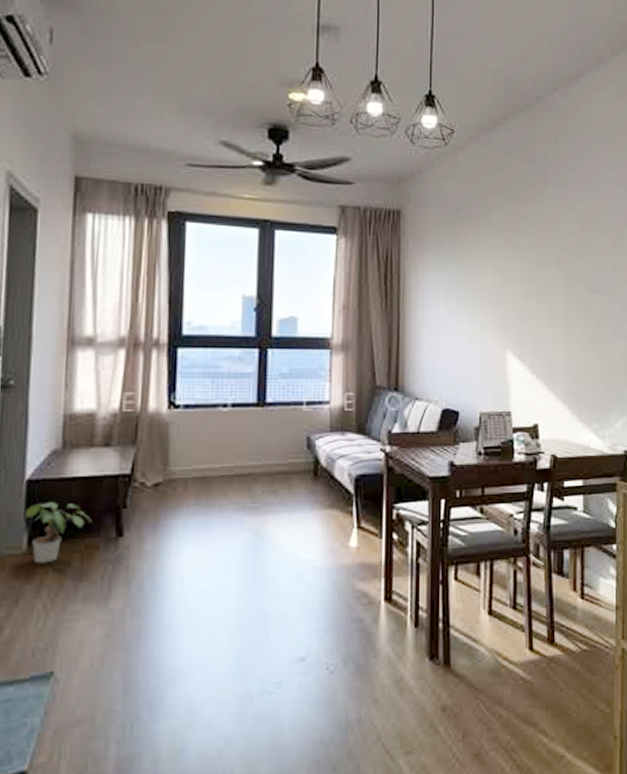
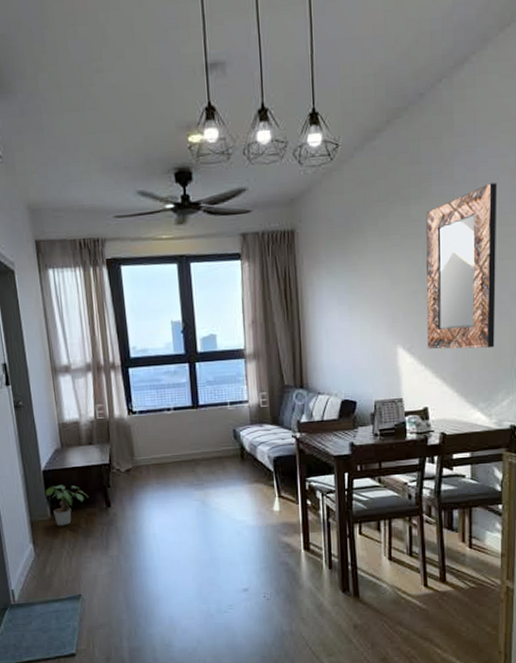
home mirror: none [538,193,610,363] -> present [426,183,497,349]

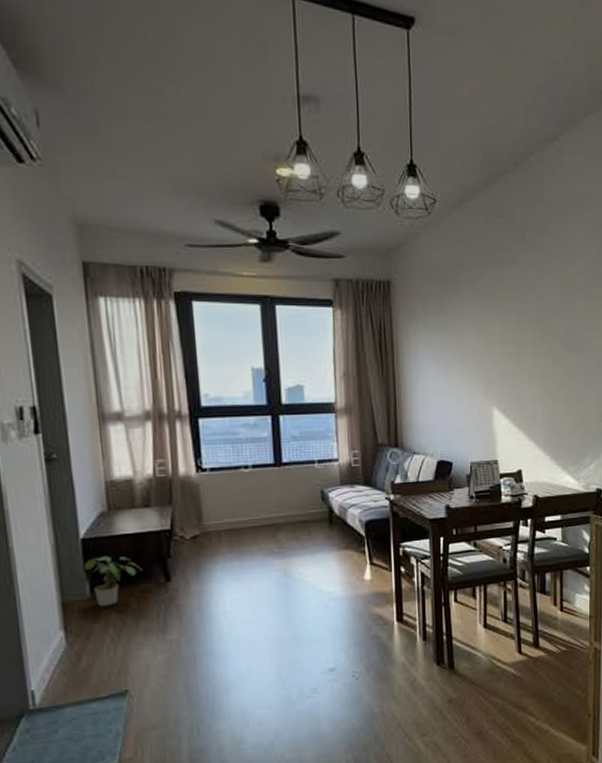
home mirror: present [426,183,497,349] -> none [520,256,584,414]

